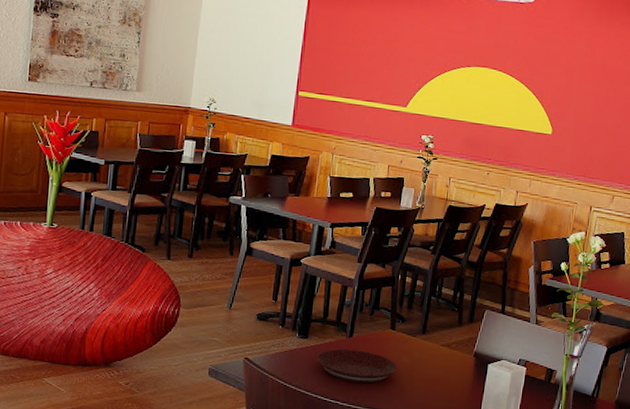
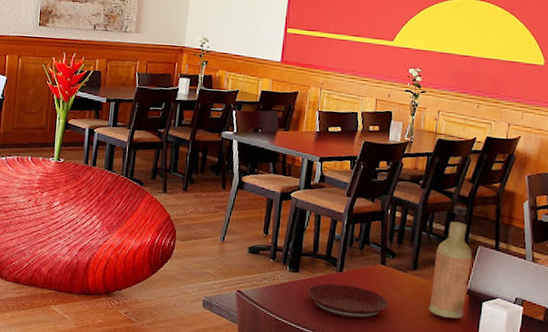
bottle: none [437,271,480,380] -> present [429,205,473,319]

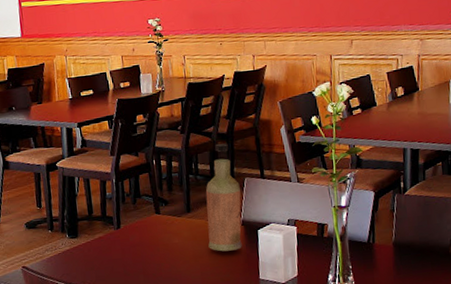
plate: present [307,283,388,319] -> none [90,239,170,272]

